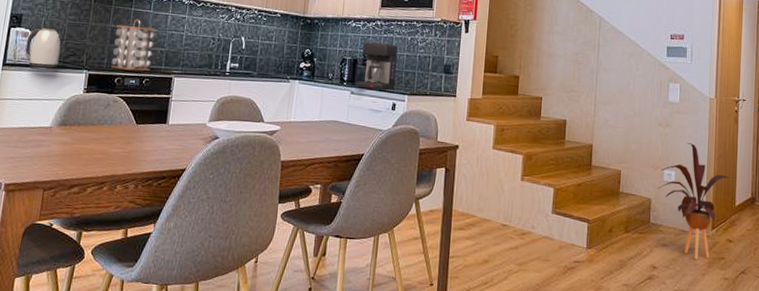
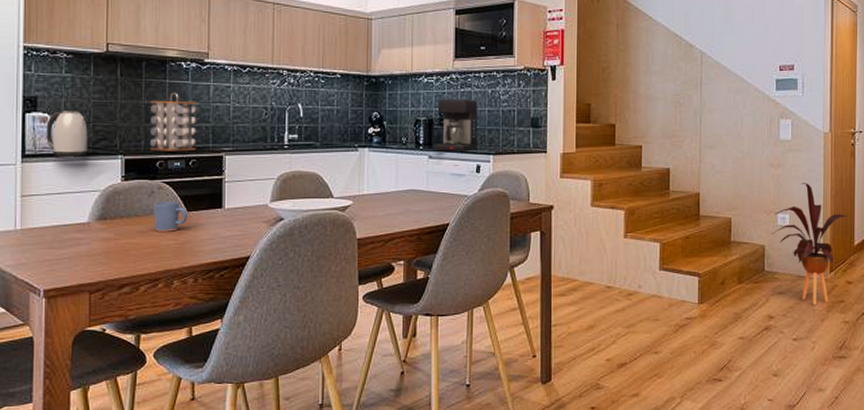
mug: none [106,113,136,141] -> present [154,200,188,232]

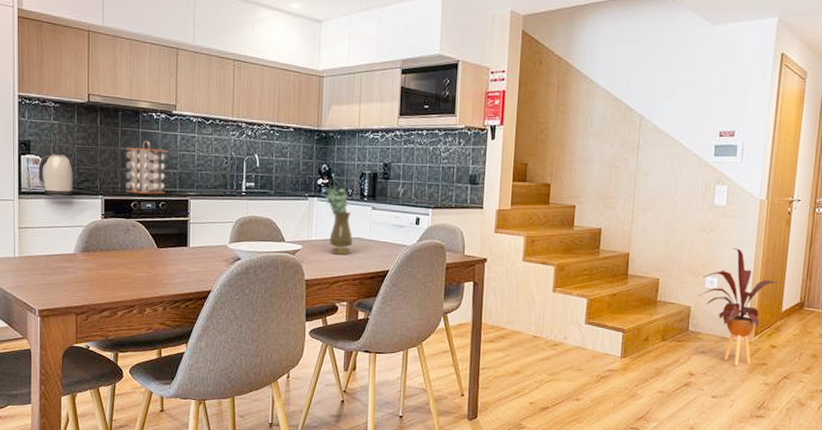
mug: present [154,200,188,232] -> none [129,237,158,265]
vase: none [376,132,408,209] -> present [325,183,353,255]
coffee maker: present [435,99,478,153] -> none [378,154,420,206]

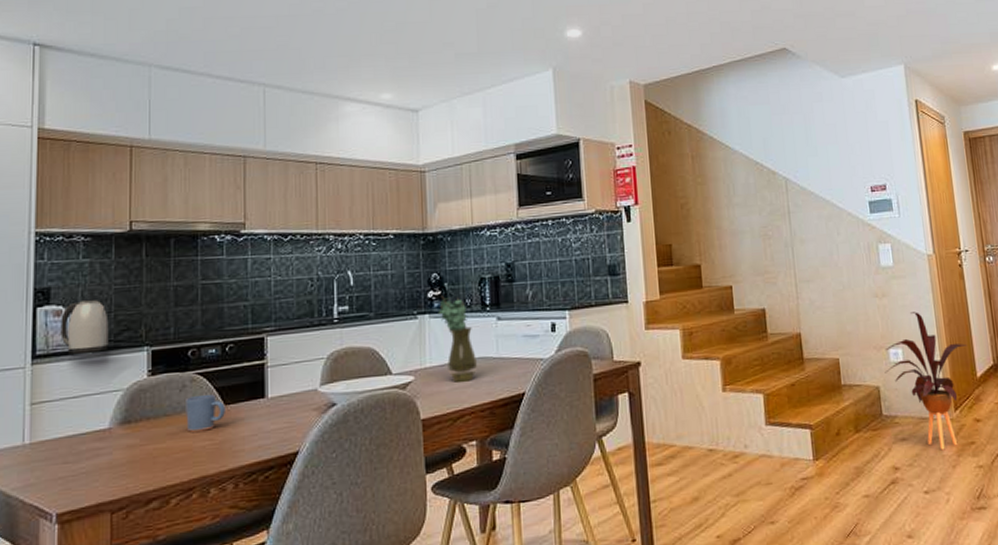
spice rack: present [126,140,166,196] -> none [181,269,234,340]
mug: none [129,237,158,265] -> present [186,393,225,432]

